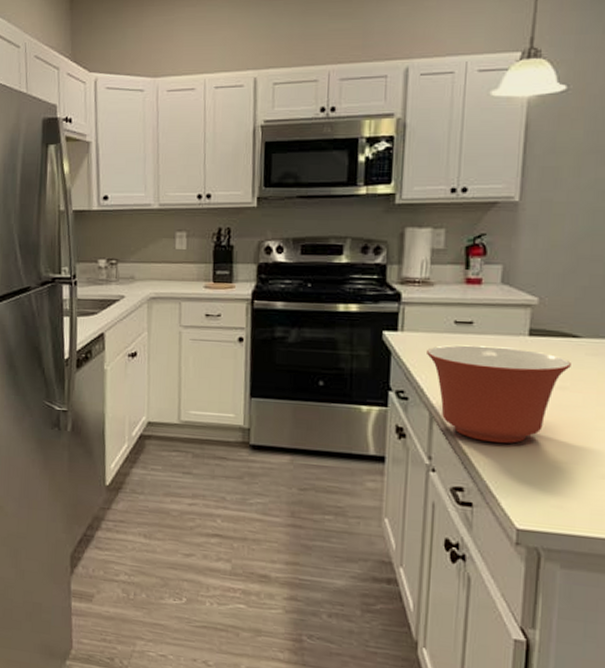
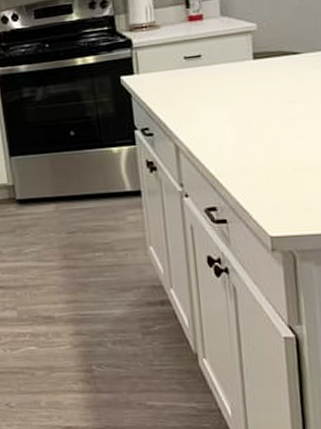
mixing bowl: present [427,344,571,444] -> none [163,72,296,162]

